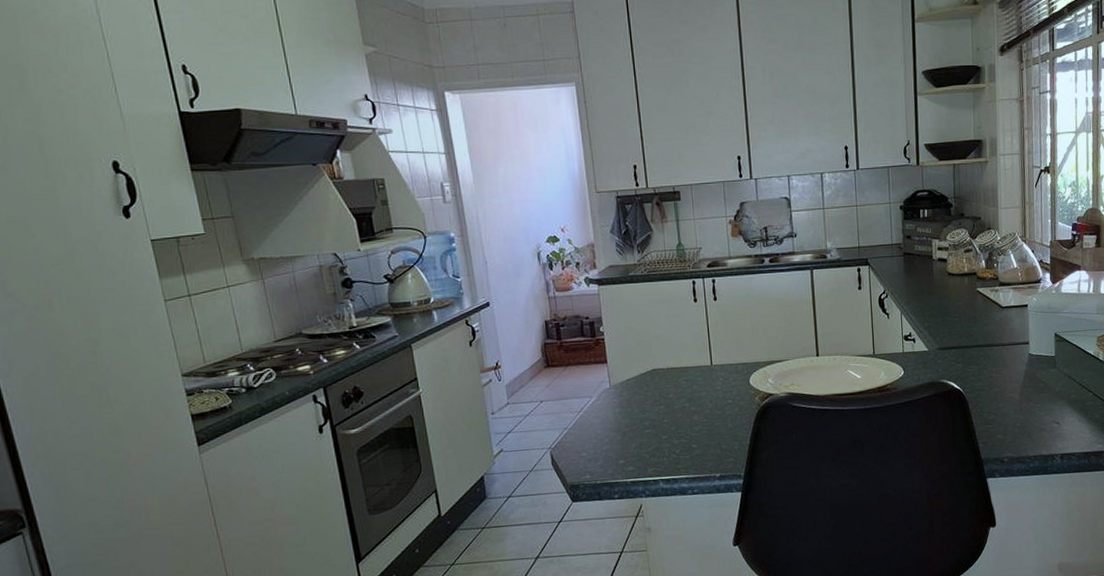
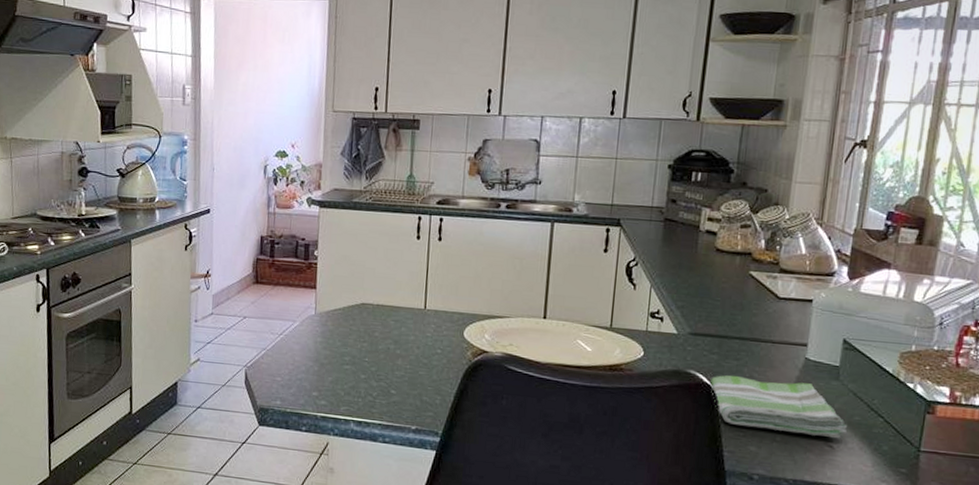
dish towel: none [960,374,1068,420] -> present [710,375,848,439]

